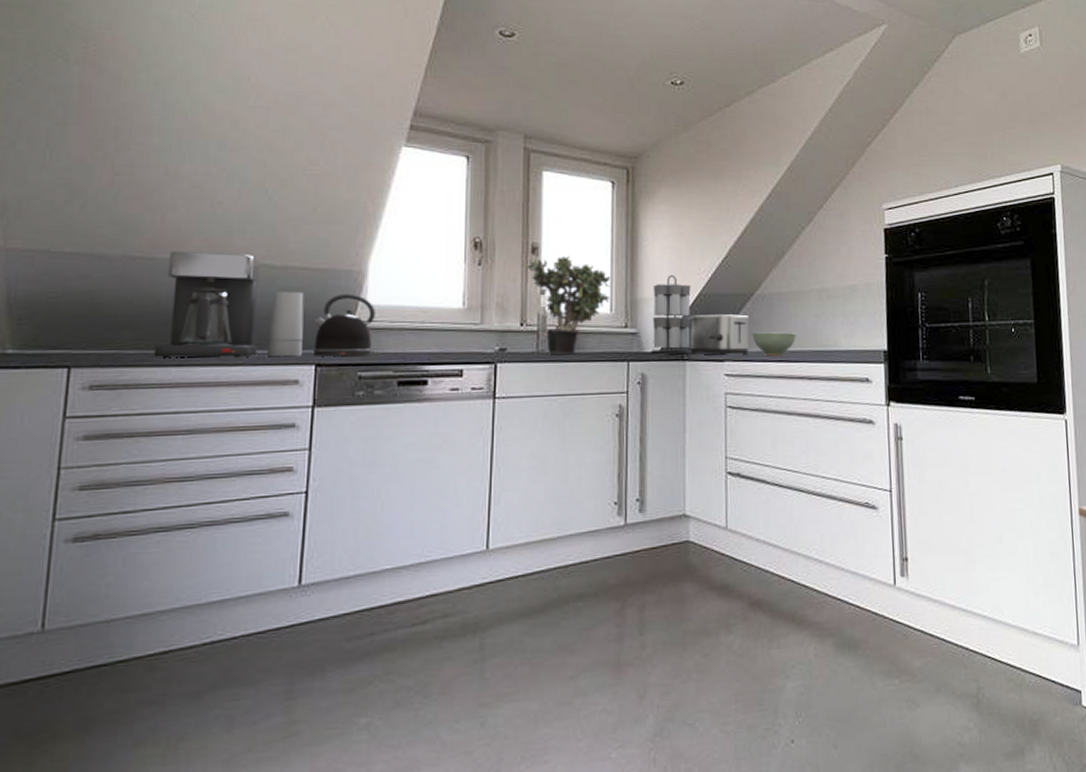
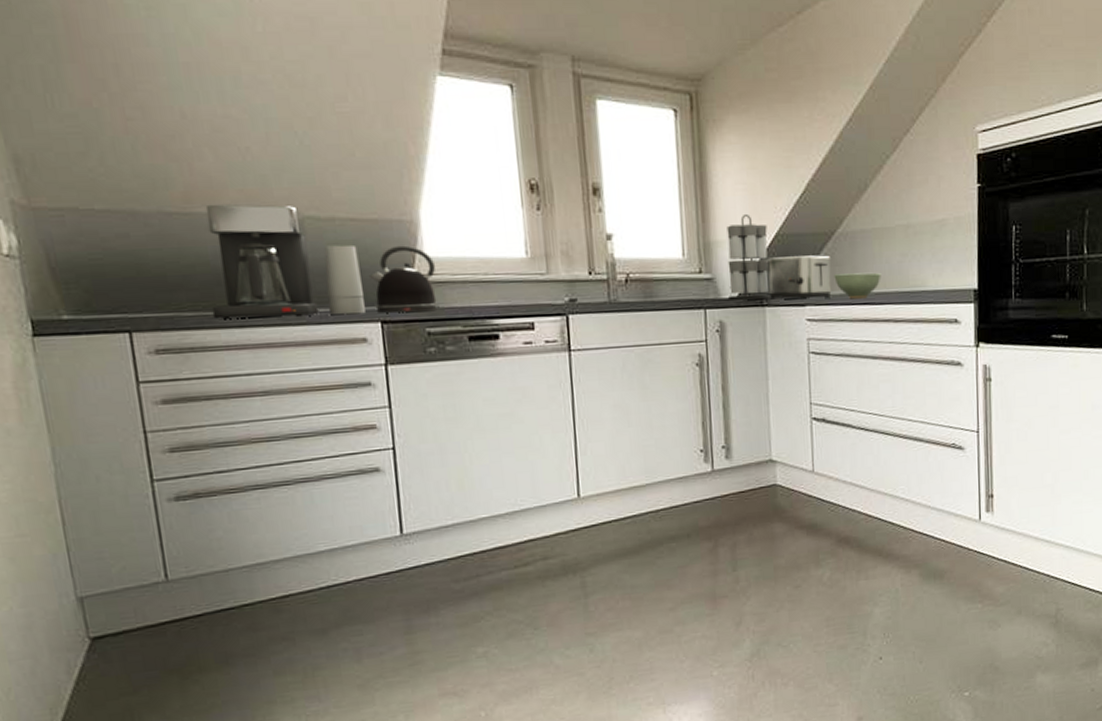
potted plant: present [525,255,611,354] -> none [587,195,681,304]

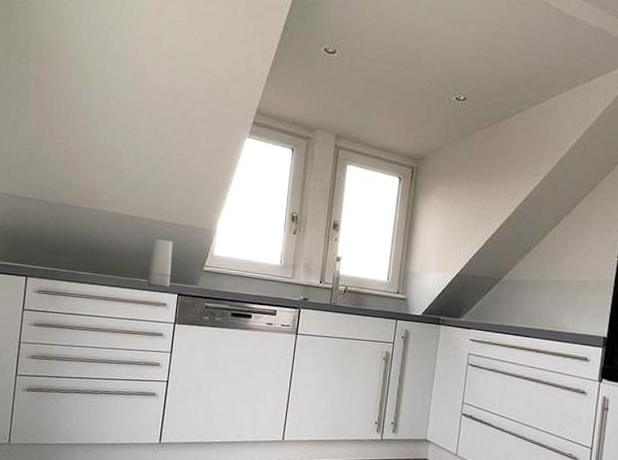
coffee maker: present [205,204,319,320] -> none [76,202,146,283]
kettle: present [369,245,439,314] -> none [176,245,220,293]
spice rack: present [727,213,770,301] -> none [414,256,452,320]
toaster: present [766,255,832,300] -> none [444,290,496,326]
bowl: present [834,272,882,299] -> none [495,309,532,331]

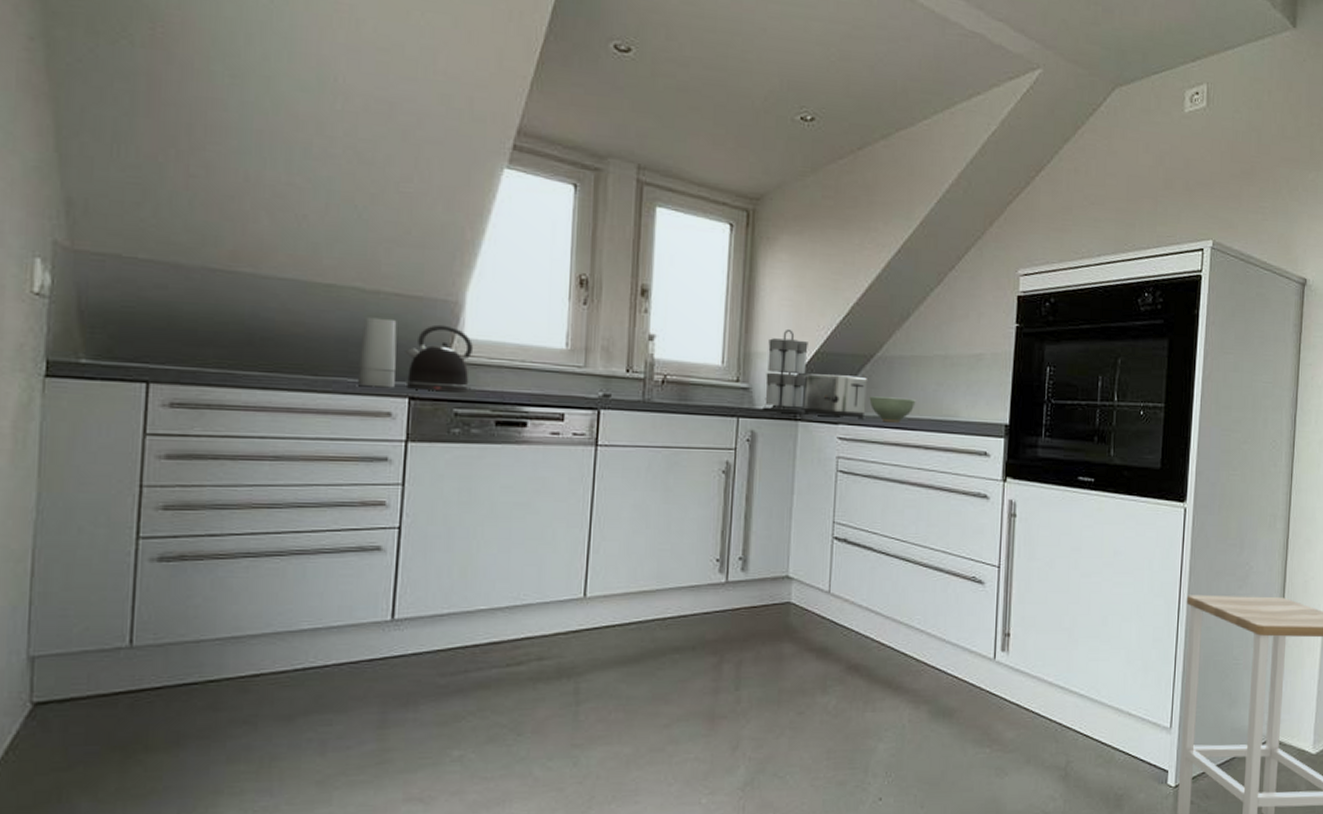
kettle: none [176,245,220,293] -> present [405,324,473,393]
spice rack: none [414,256,452,320] -> present [761,328,808,415]
toaster: none [444,290,496,326] -> present [803,374,868,418]
bowl: none [495,309,532,331] -> present [869,396,916,423]

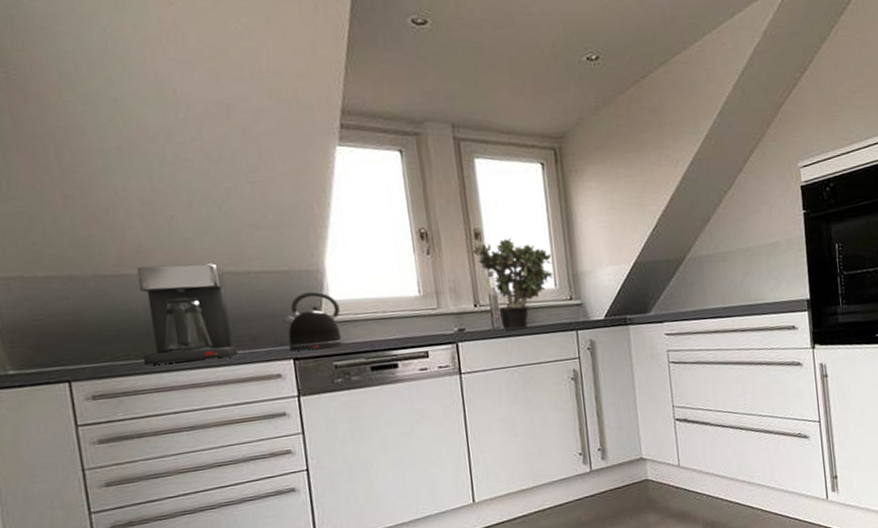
coffee maker: none [237,265,350,385] -> present [136,263,238,366]
canister: present [358,317,397,388] -> none [241,294,279,356]
potted plant: none [633,300,724,405] -> present [470,237,553,330]
spice rack: present [761,328,808,415] -> none [592,246,633,322]
toaster: present [803,374,868,418] -> none [627,278,685,319]
bowl: present [869,396,916,423] -> none [686,290,727,315]

